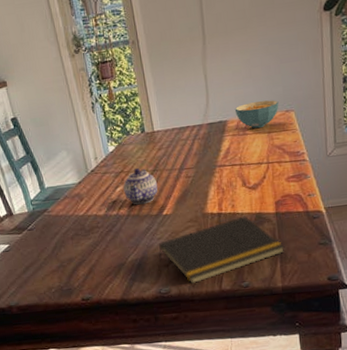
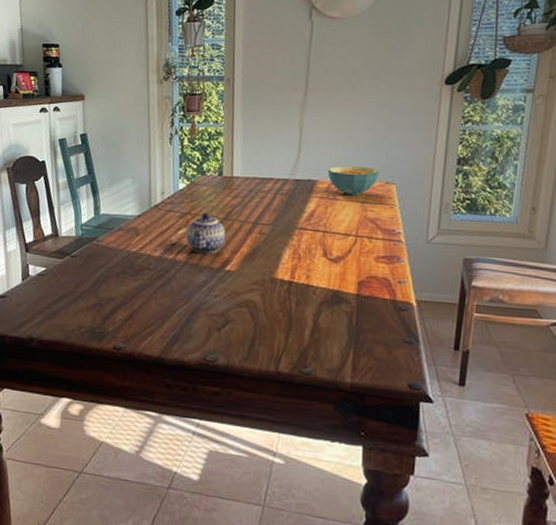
notepad: present [159,216,285,284] -> none [211,290,362,358]

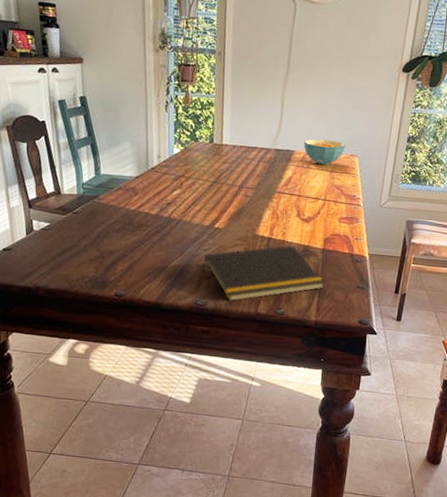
teapot: present [186,212,226,254] -> none [180,175,216,213]
notepad: none [211,290,362,358] -> present [202,245,325,302]

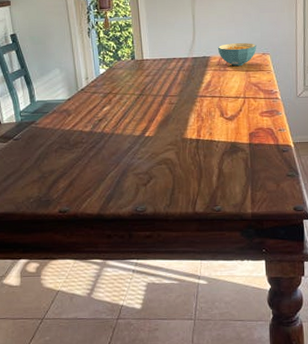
notepad: present [202,245,325,302] -> none [138,144,256,205]

